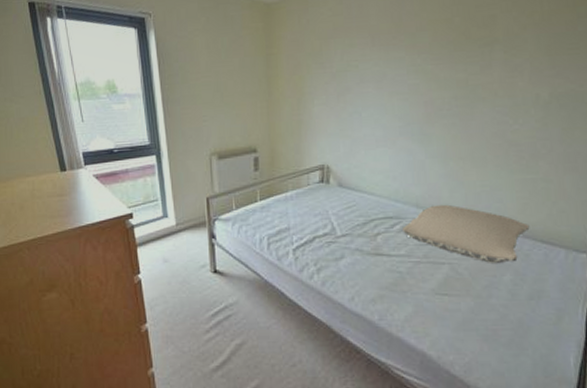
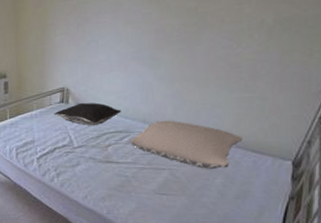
pillow: none [312,182,391,211] -> present [54,102,122,126]

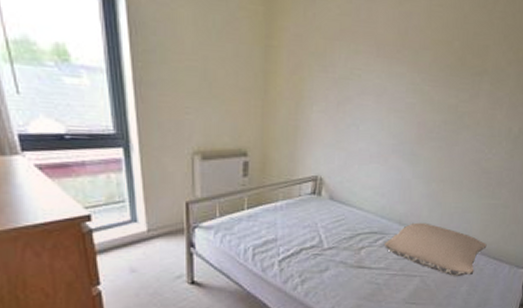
pillow: present [54,102,122,126] -> none [303,196,378,225]

